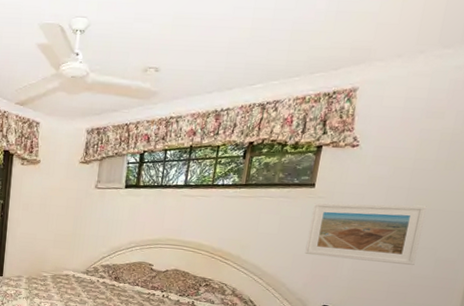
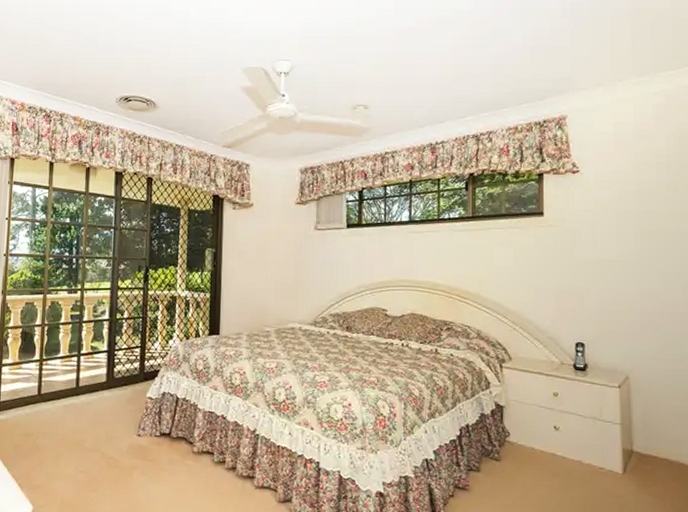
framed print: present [305,202,427,265] -> none [546,228,662,291]

